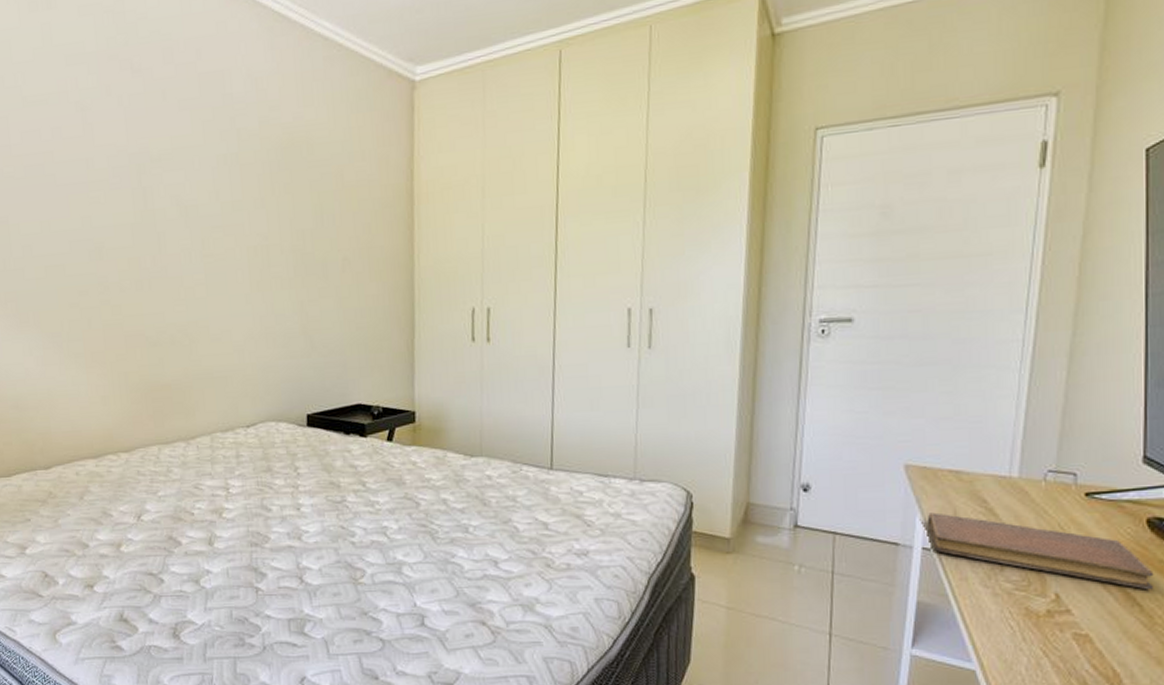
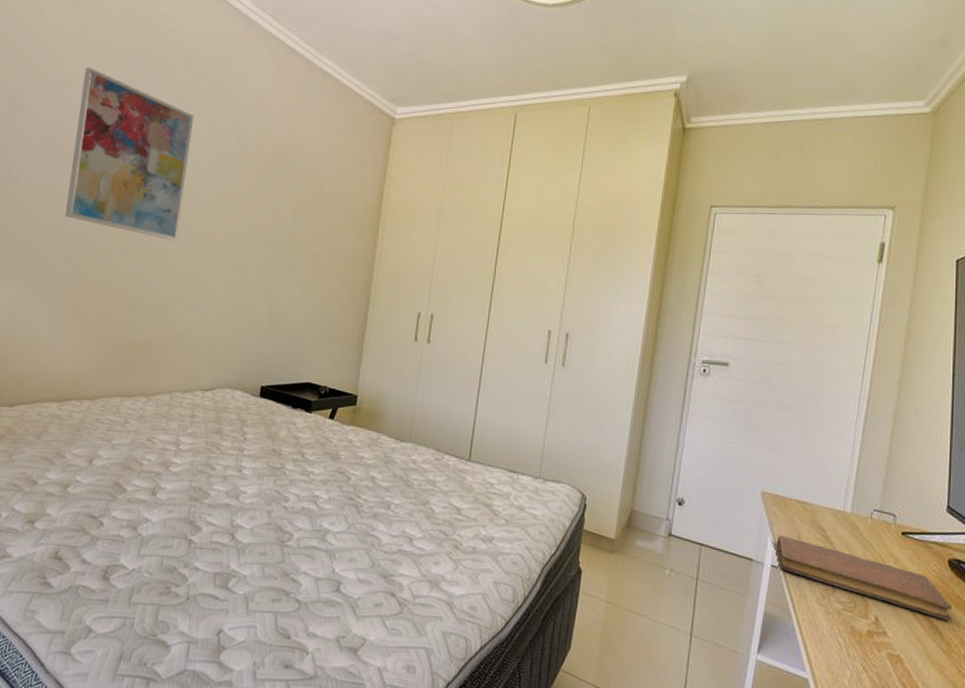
wall art: none [55,78,190,266] -> present [65,67,194,241]

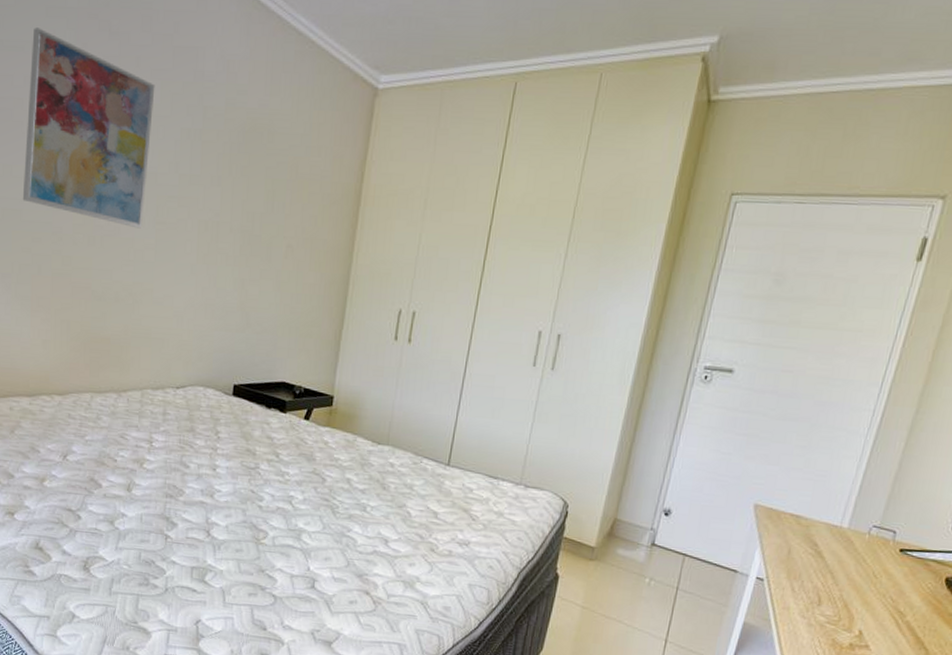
notebook: present [777,535,953,621] -> none [764,548,943,638]

